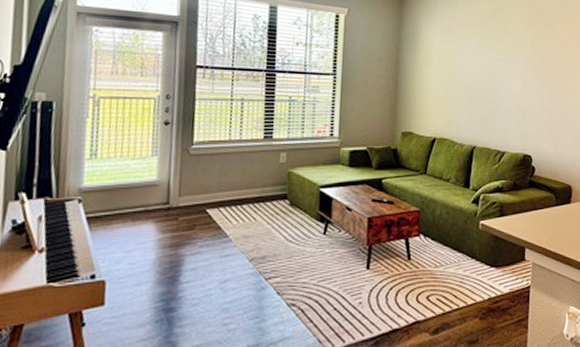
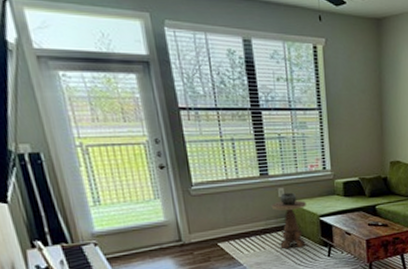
side table: none [270,158,307,222] -> present [271,192,306,249]

